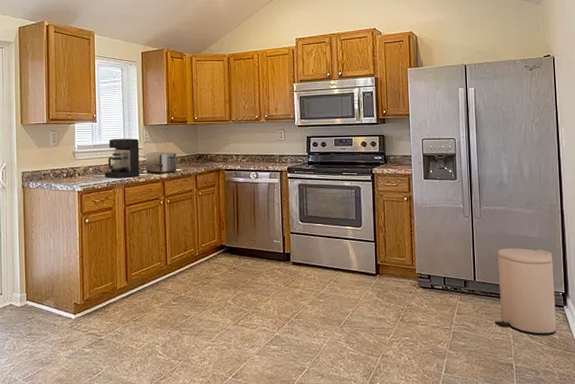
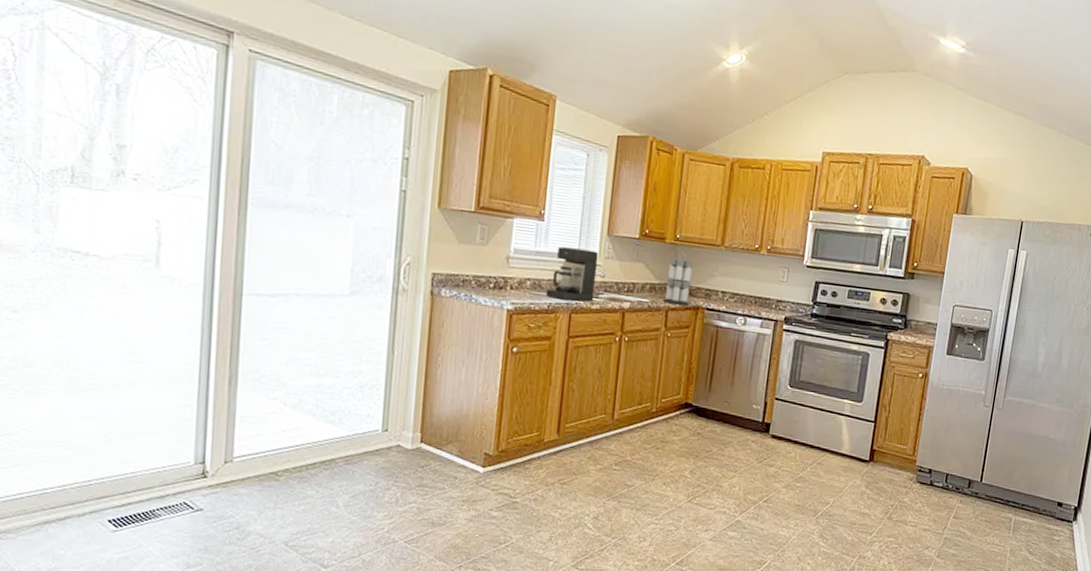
toaster: present [145,152,177,174] -> none [602,271,646,304]
spice rack: none [191,130,212,171] -> present [662,252,695,307]
pedal bin: present [494,248,557,336] -> none [993,448,1073,553]

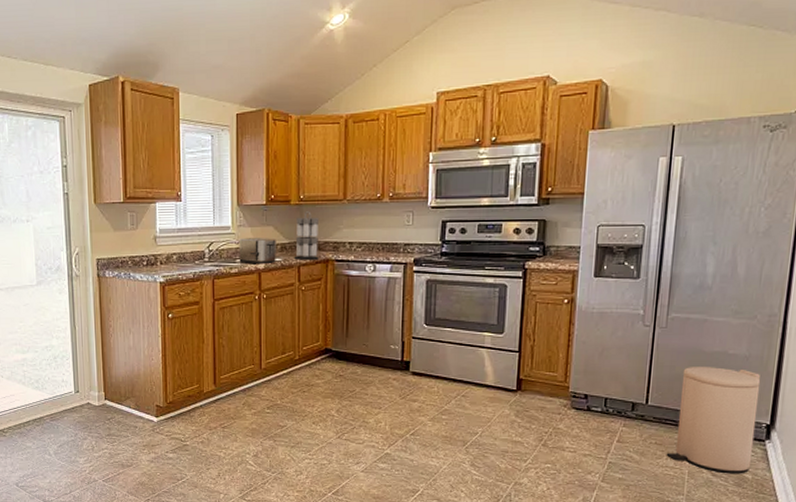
coffee maker: present [546,246,599,302] -> none [190,221,232,269]
toaster: none [602,271,646,304] -> present [239,238,276,265]
pedal bin: none [993,448,1073,553] -> present [666,367,761,474]

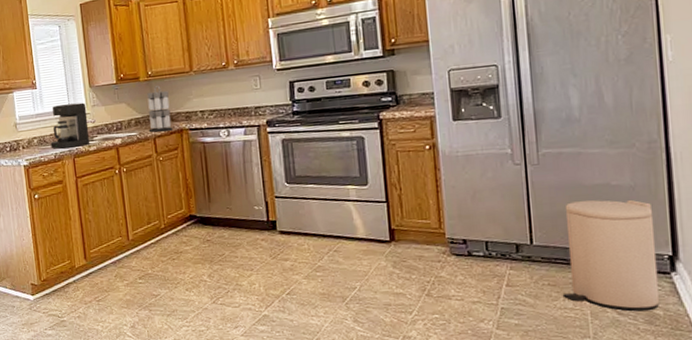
coffee maker: none [190,221,232,269] -> present [50,102,90,149]
toaster: present [239,238,276,265] -> none [94,114,132,141]

